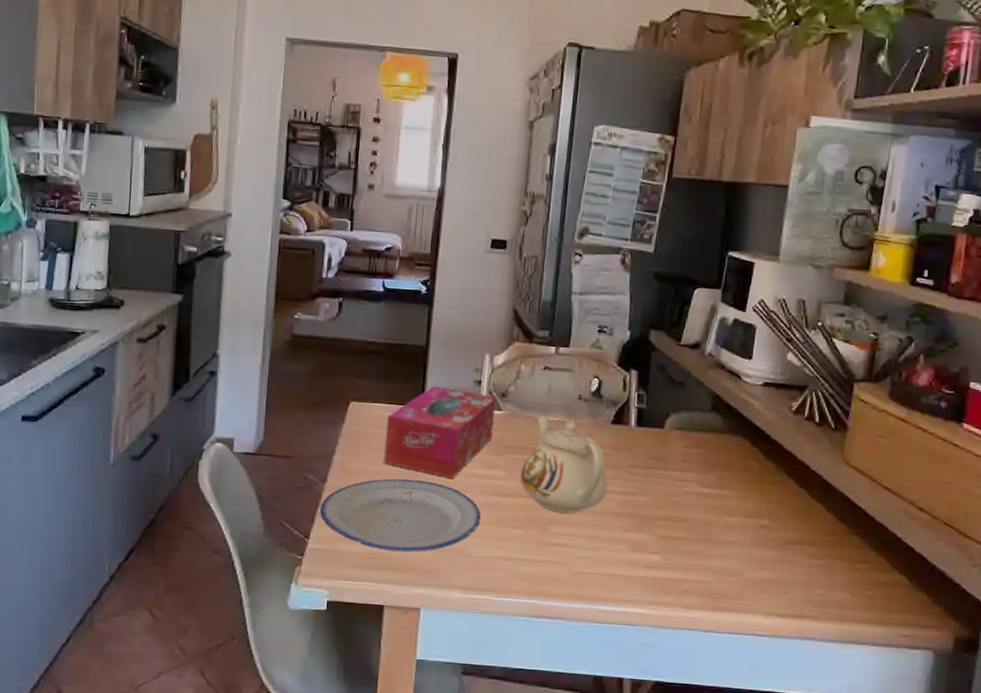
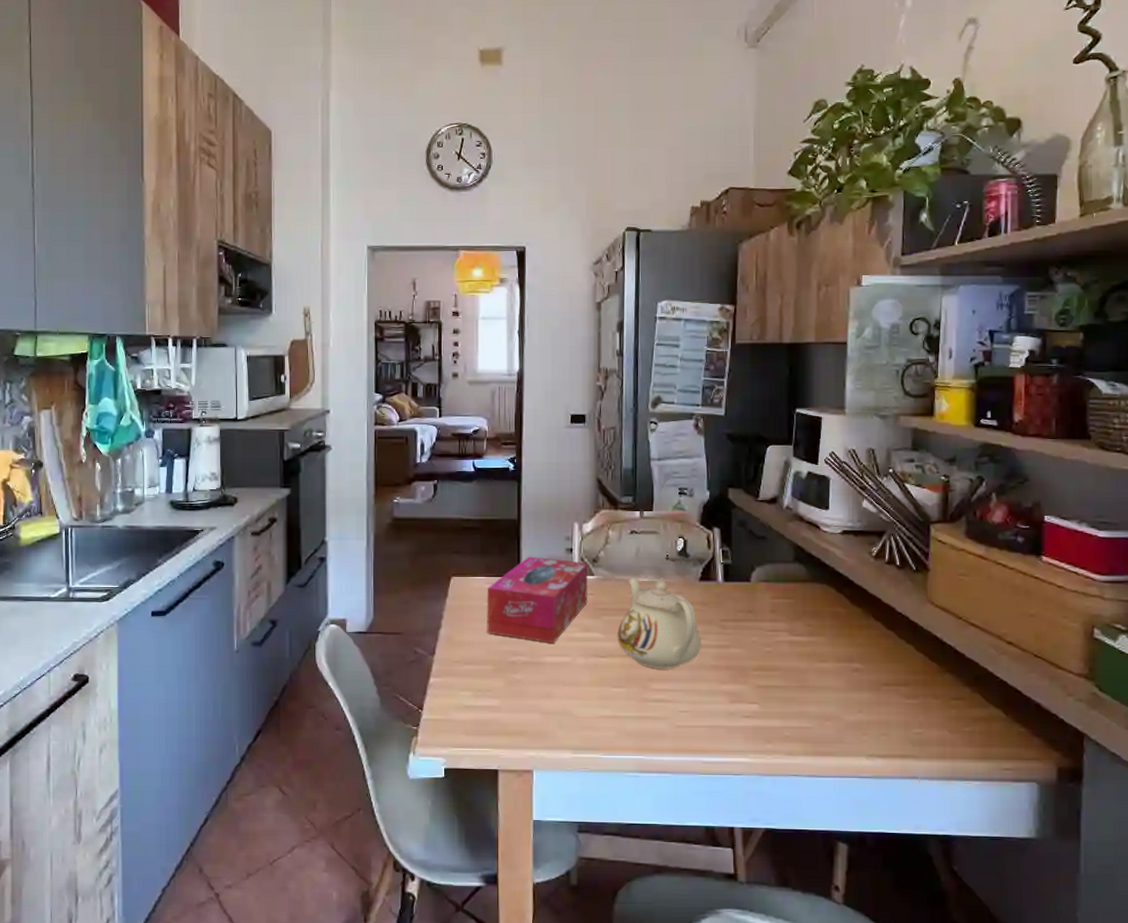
plate: present [319,478,481,553] -> none [430,646,583,717]

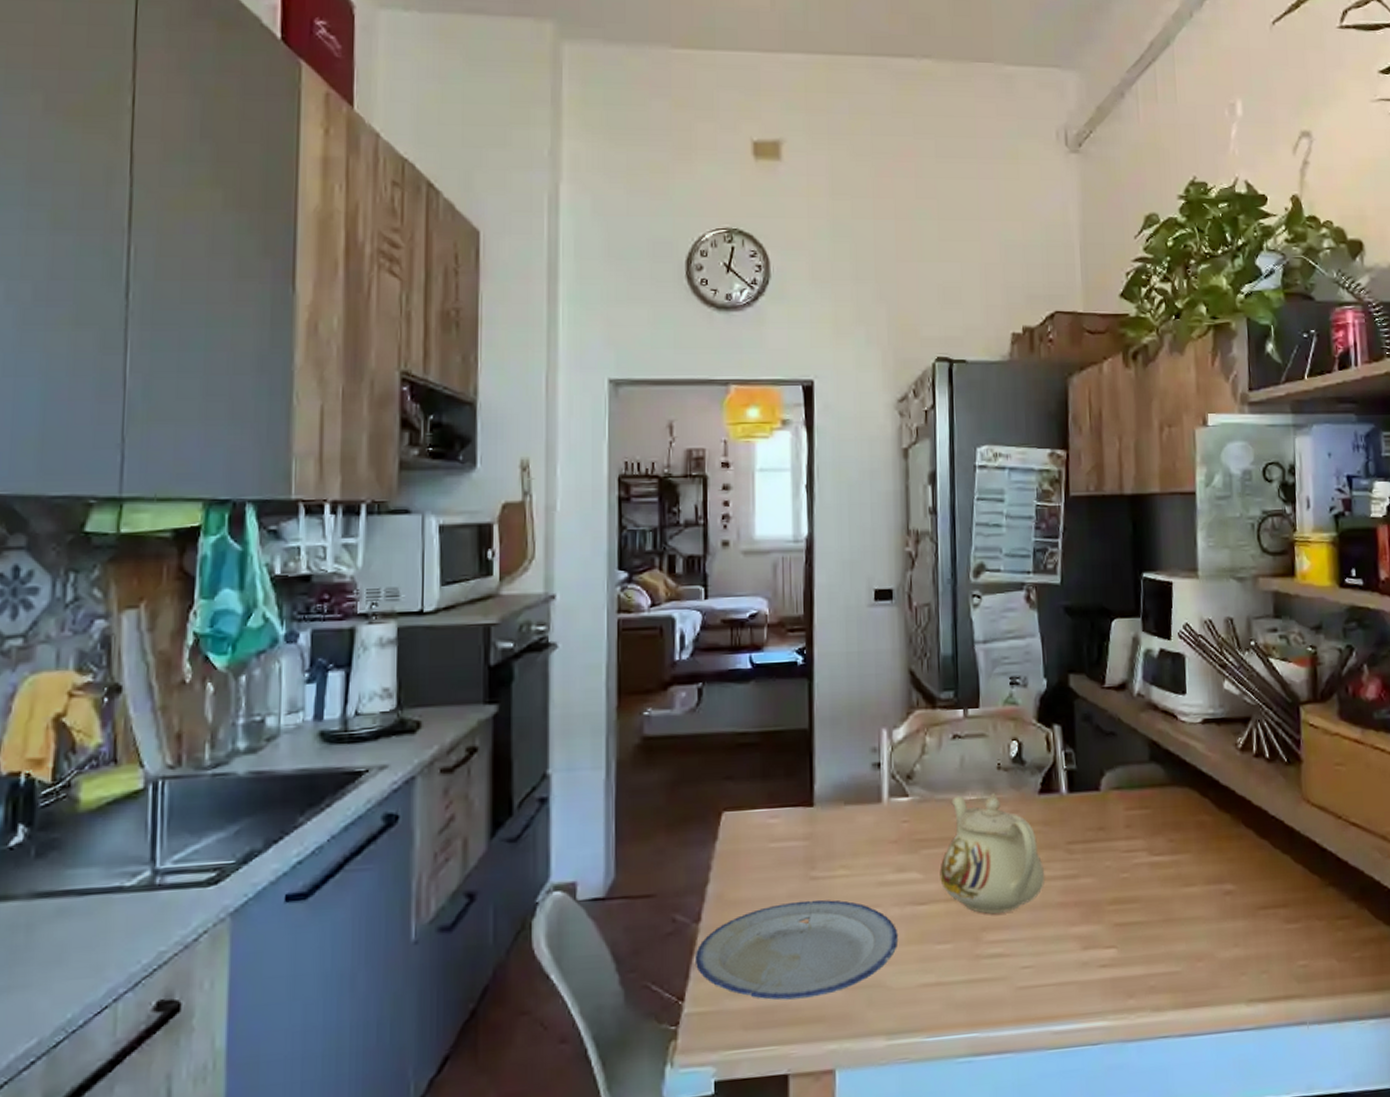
plate: none [430,646,583,717] -> present [694,899,899,1001]
tissue box: present [487,556,588,643] -> none [770,776,902,892]

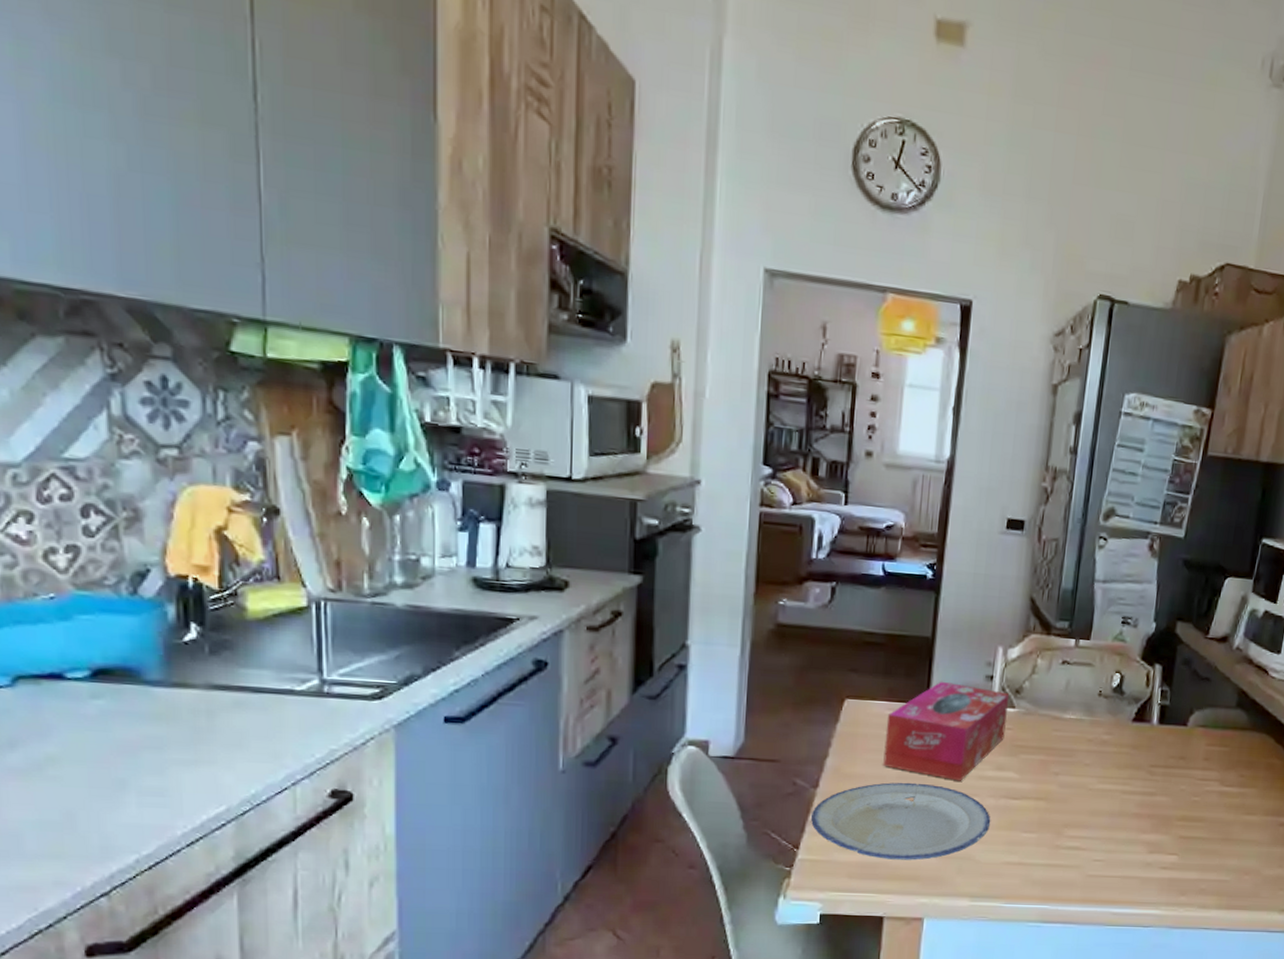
tissue box: none [770,776,902,892] -> present [883,681,1009,781]
teapot: present [940,793,1044,915] -> none [1033,714,1126,816]

